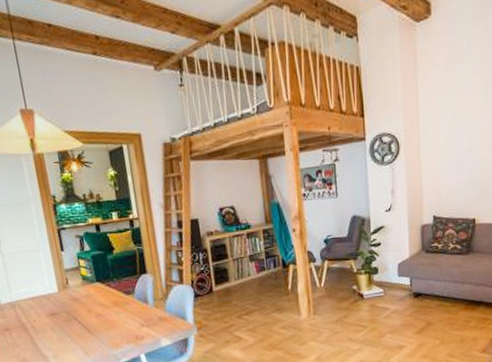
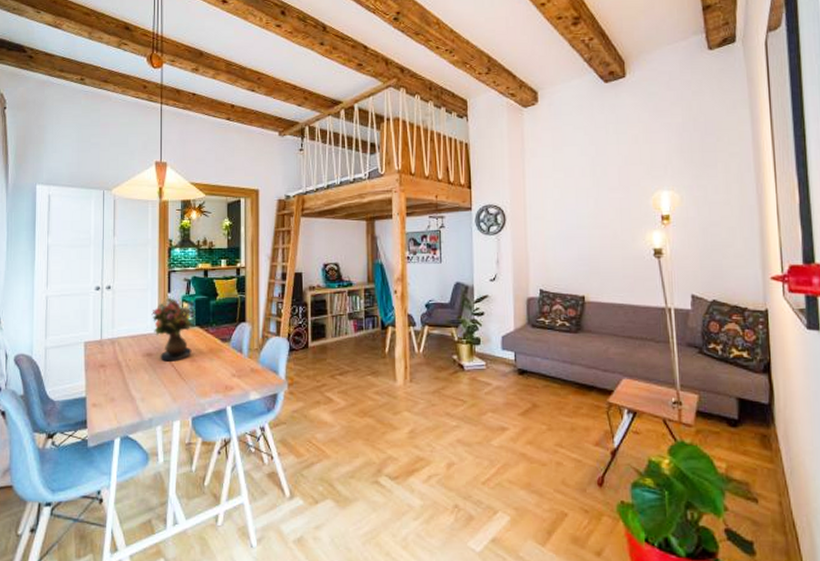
bouquet: none [48,255,97,319] -> present [151,297,193,361]

